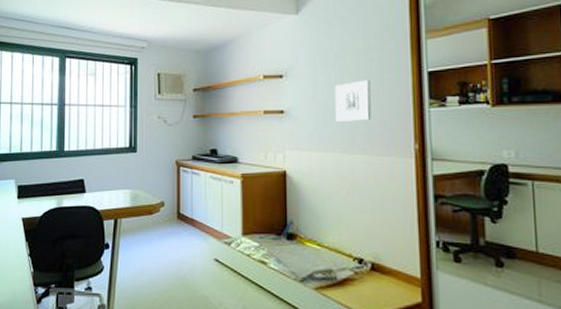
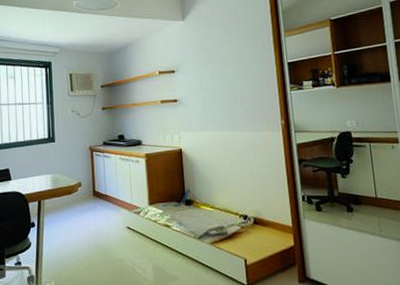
wall art: present [335,80,371,122] -> none [217,71,247,106]

